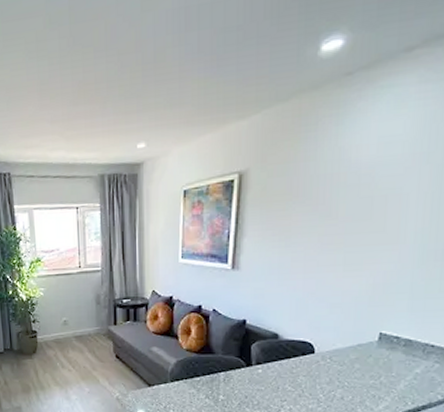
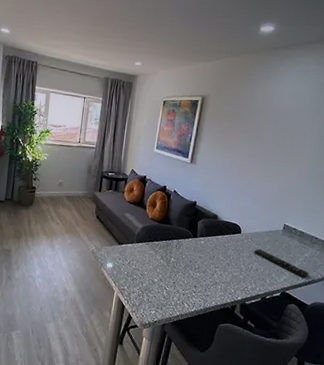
remote control: none [334,371,423,401] -> present [253,249,309,277]

